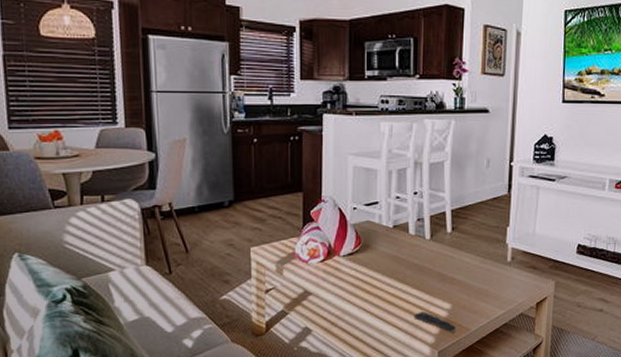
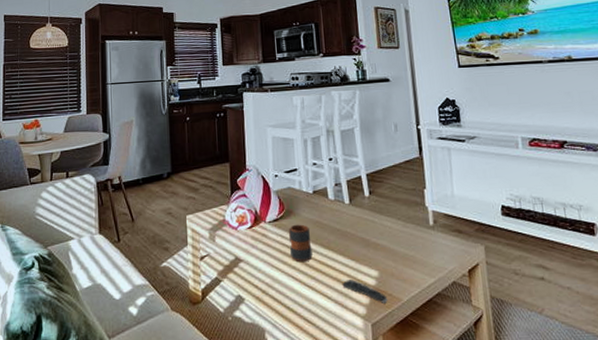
mug: none [363,258,387,296] -> present [288,224,313,263]

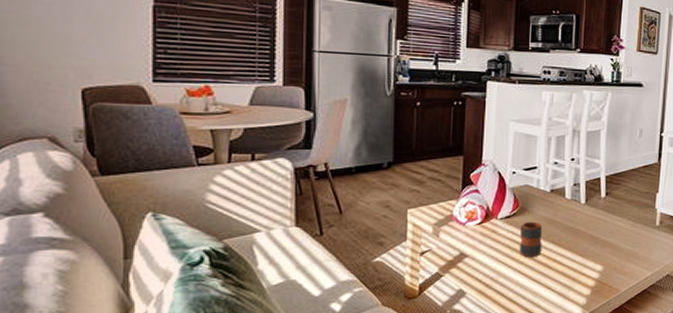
remote control: present [342,279,388,303] -> none [567,273,608,294]

